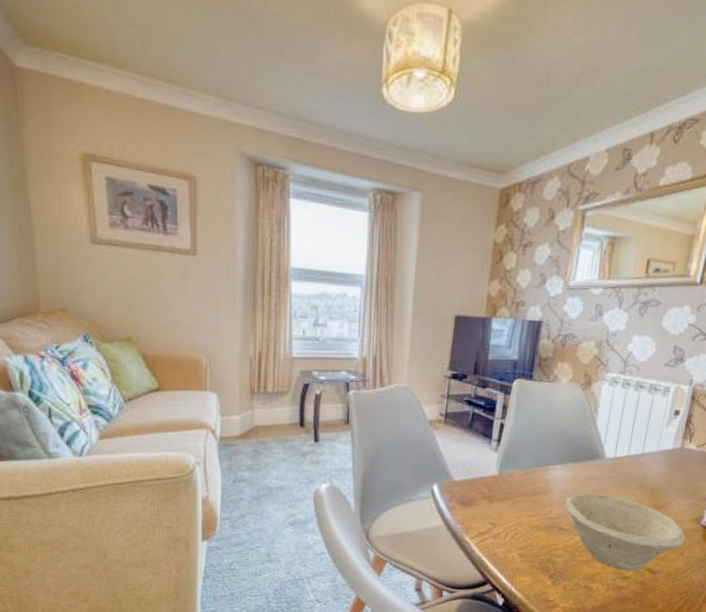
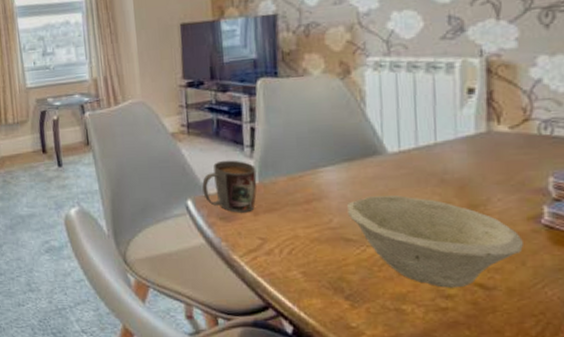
mug: none [449,451,499,500] -> present [202,160,257,213]

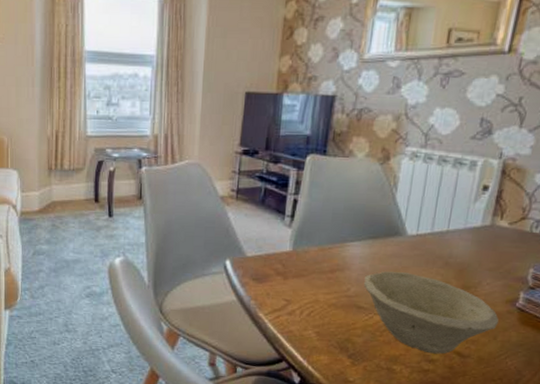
mug: present [202,160,257,213] -> none [241,227,293,276]

